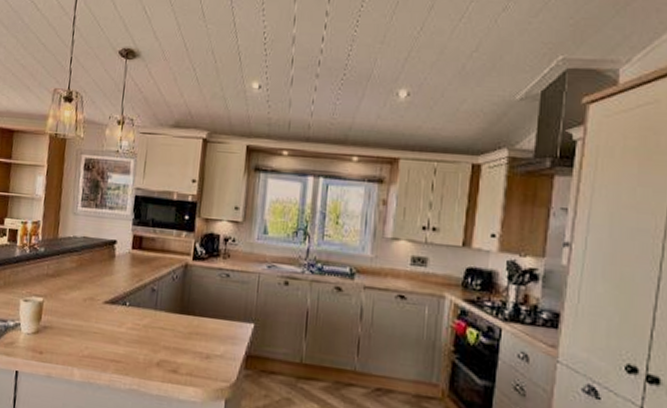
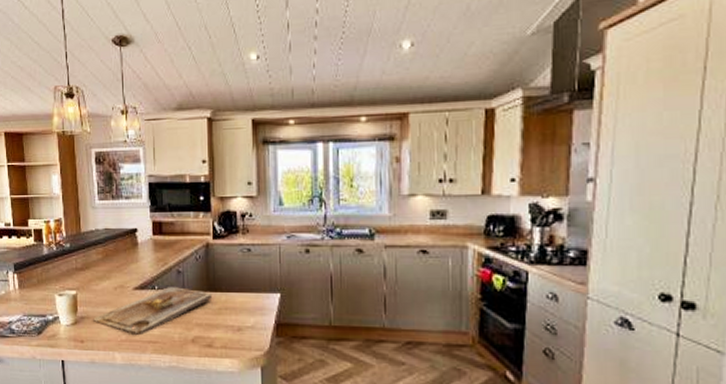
cutting board: none [56,304,185,353] -> present [93,287,213,336]

